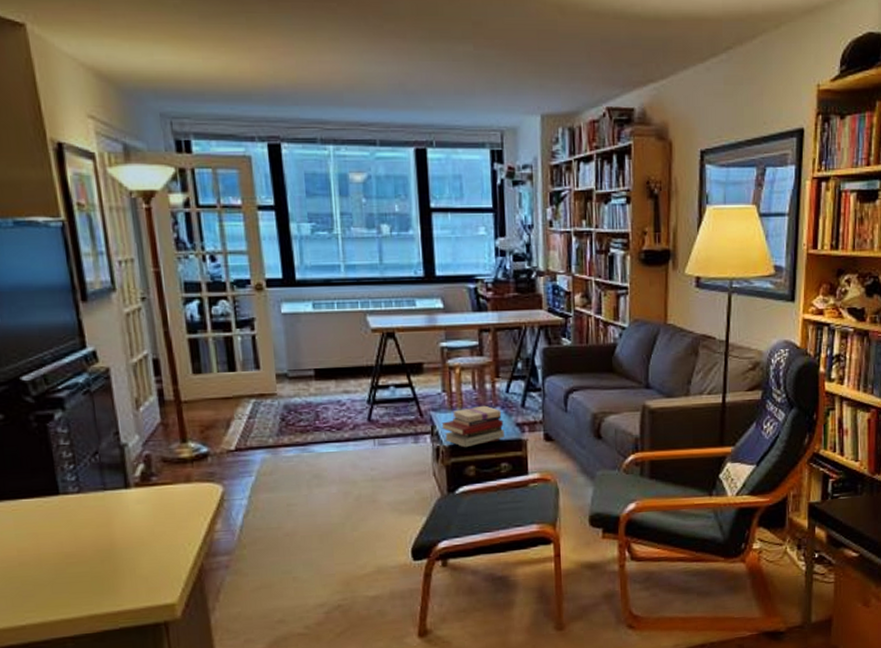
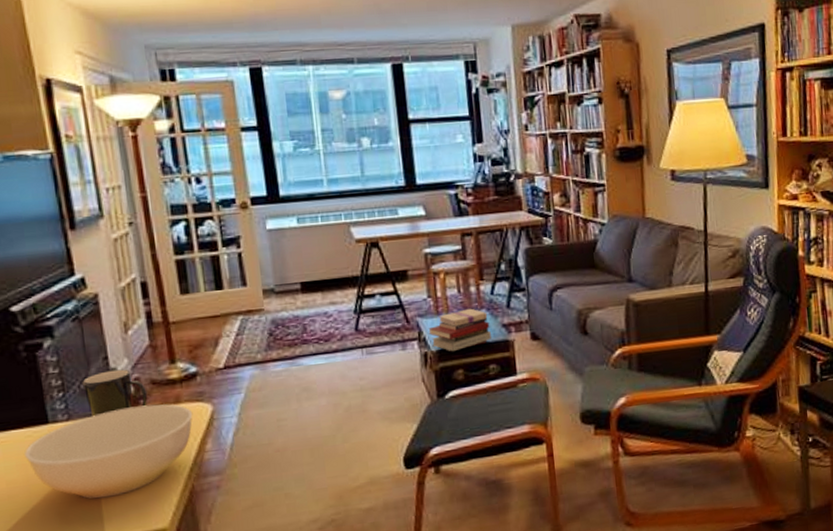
bowl: none [35,482,204,571] -> present [24,404,193,499]
mug: none [93,445,159,491] -> present [82,369,148,417]

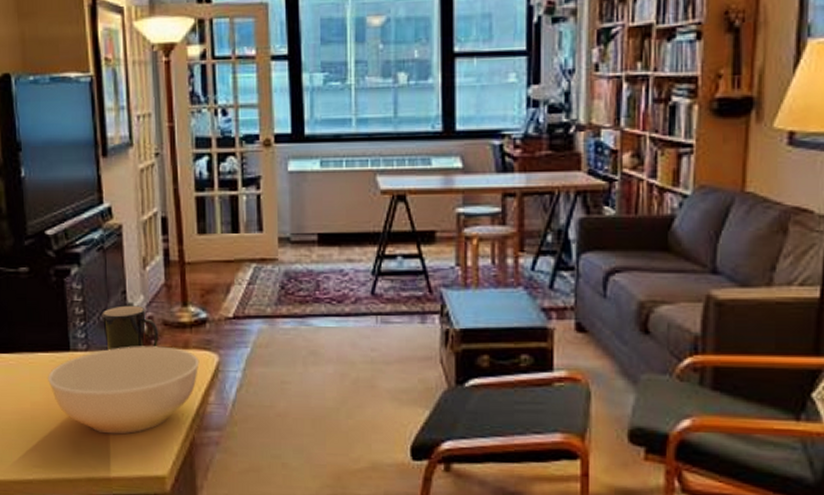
books: present [428,308,491,352] -> none [453,284,526,333]

